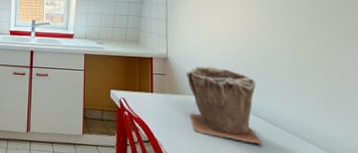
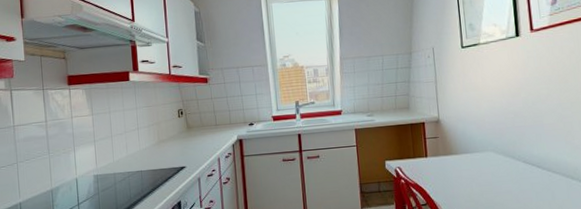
plant pot: present [186,66,263,145] -> none [458,122,533,189]

